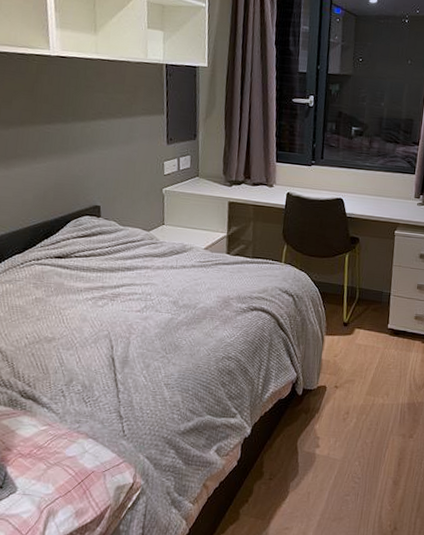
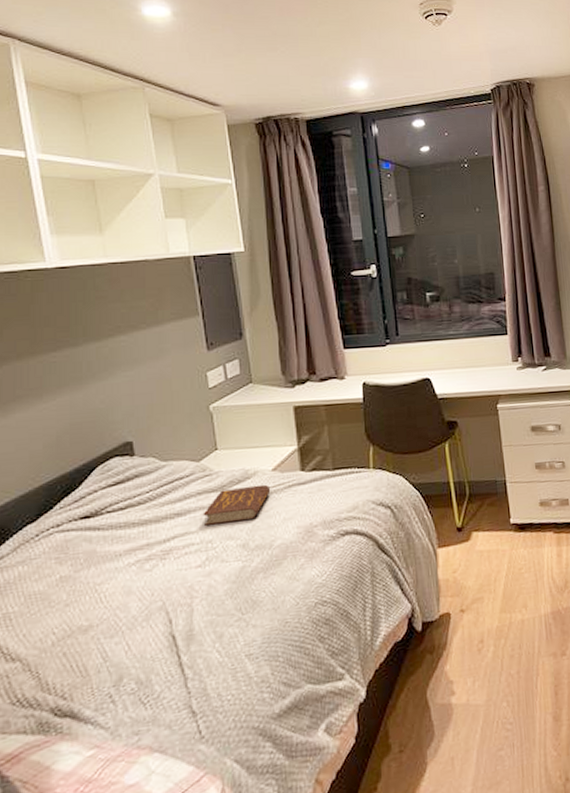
book: none [146,257,201,284] -> present [203,484,271,526]

